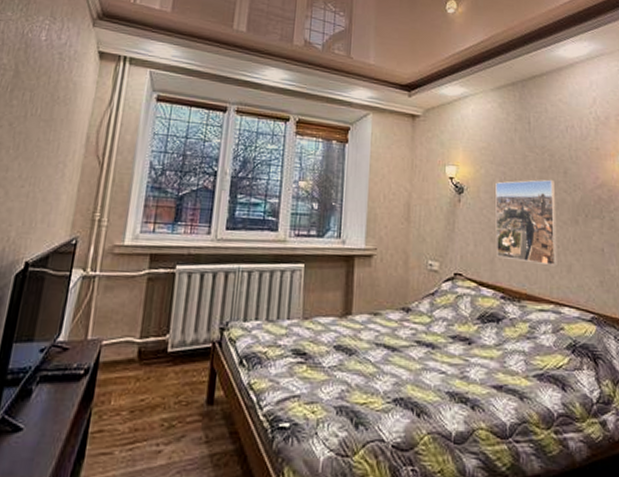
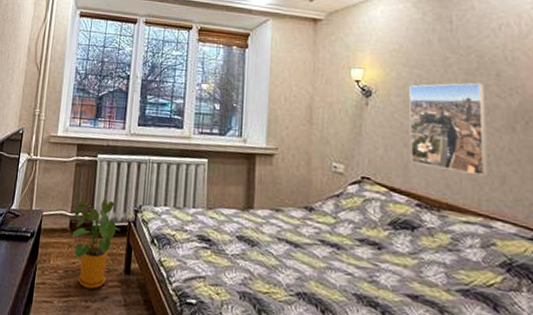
house plant: none [139,317,203,430] -> present [71,198,121,289]

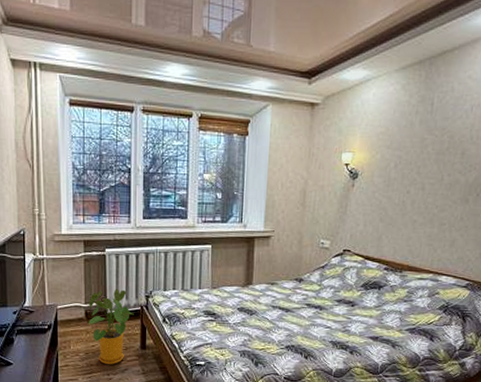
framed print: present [409,82,489,177] -> none [384,161,451,242]

